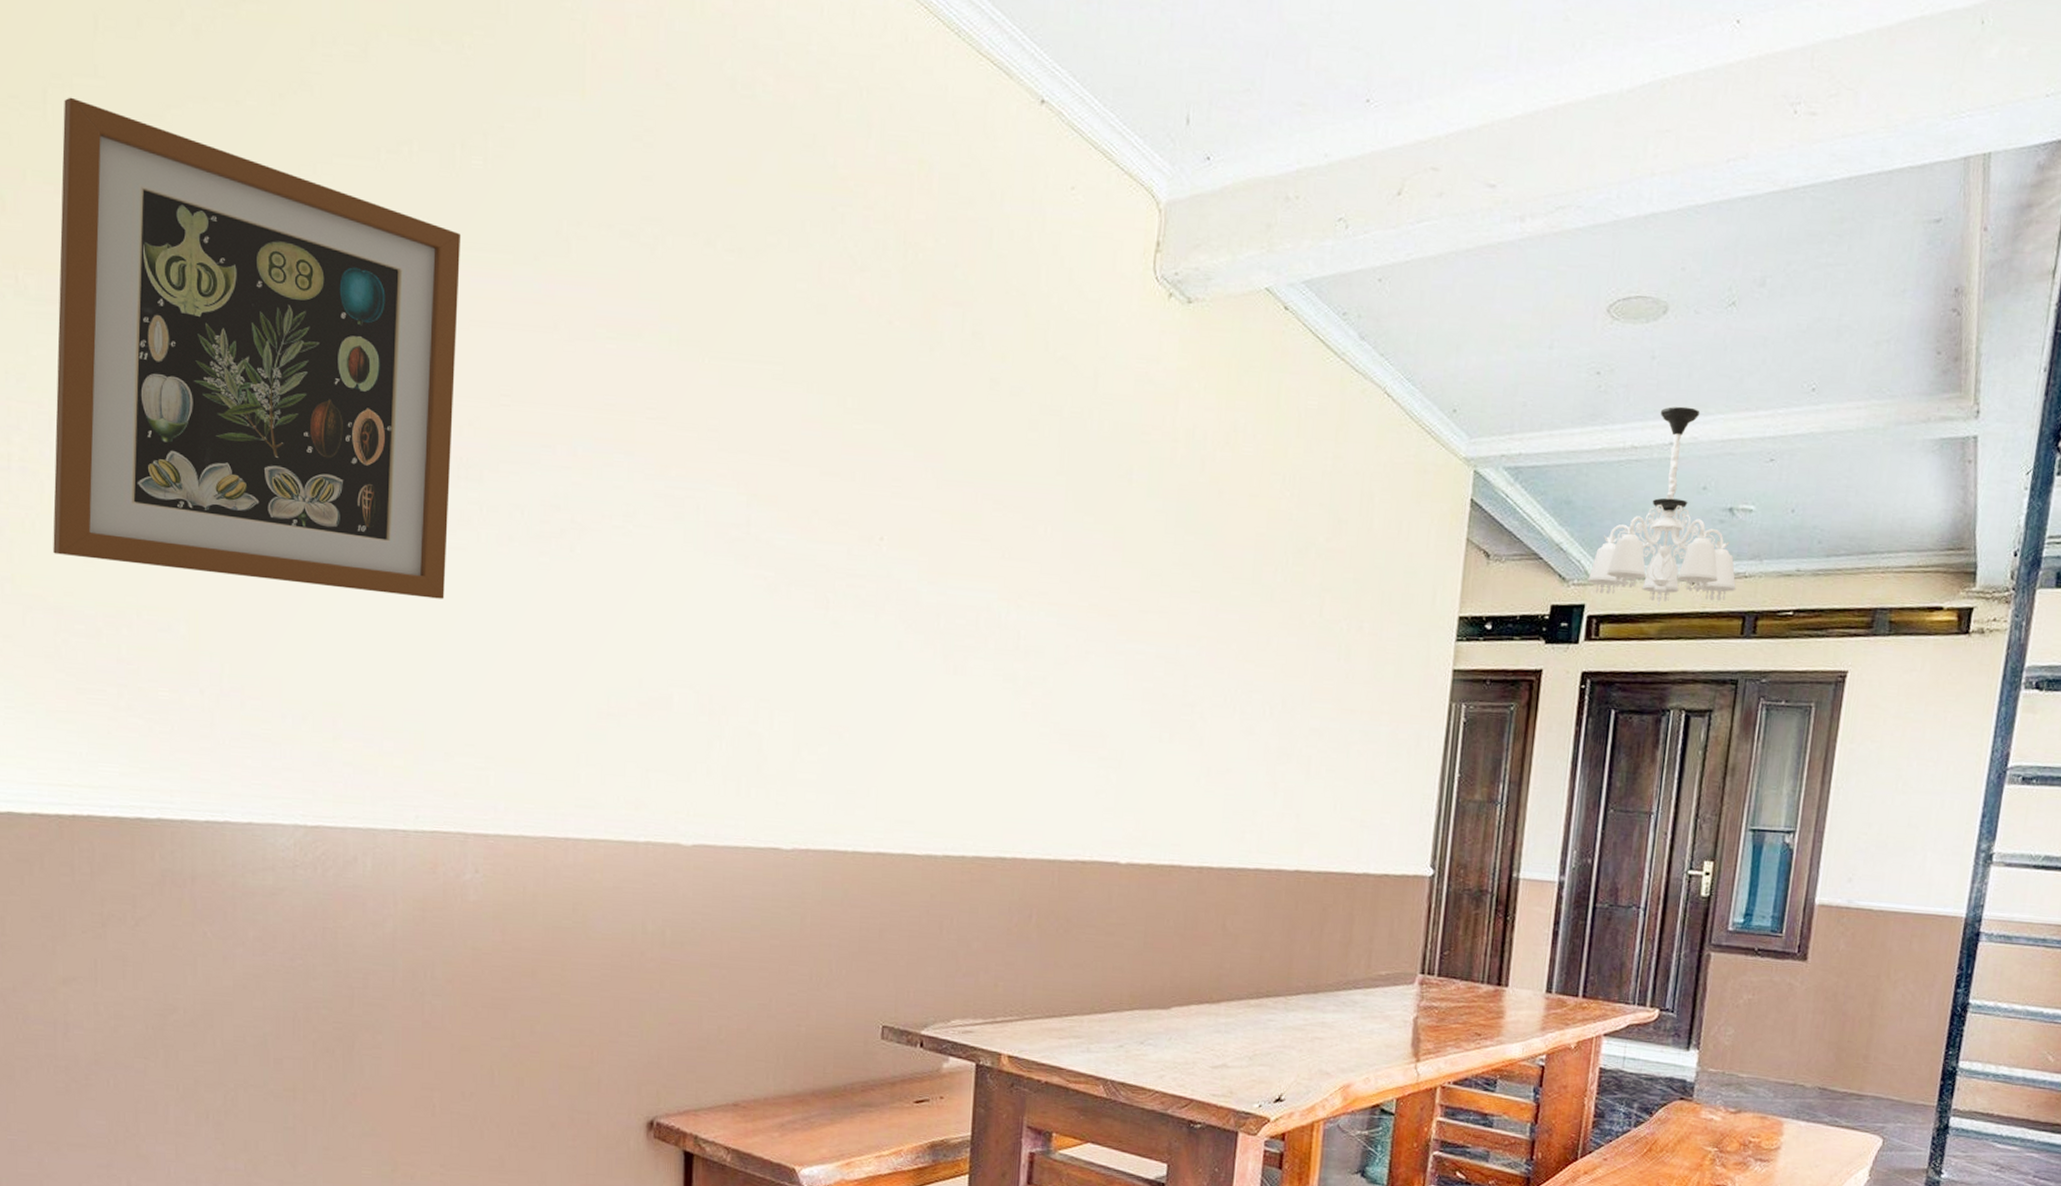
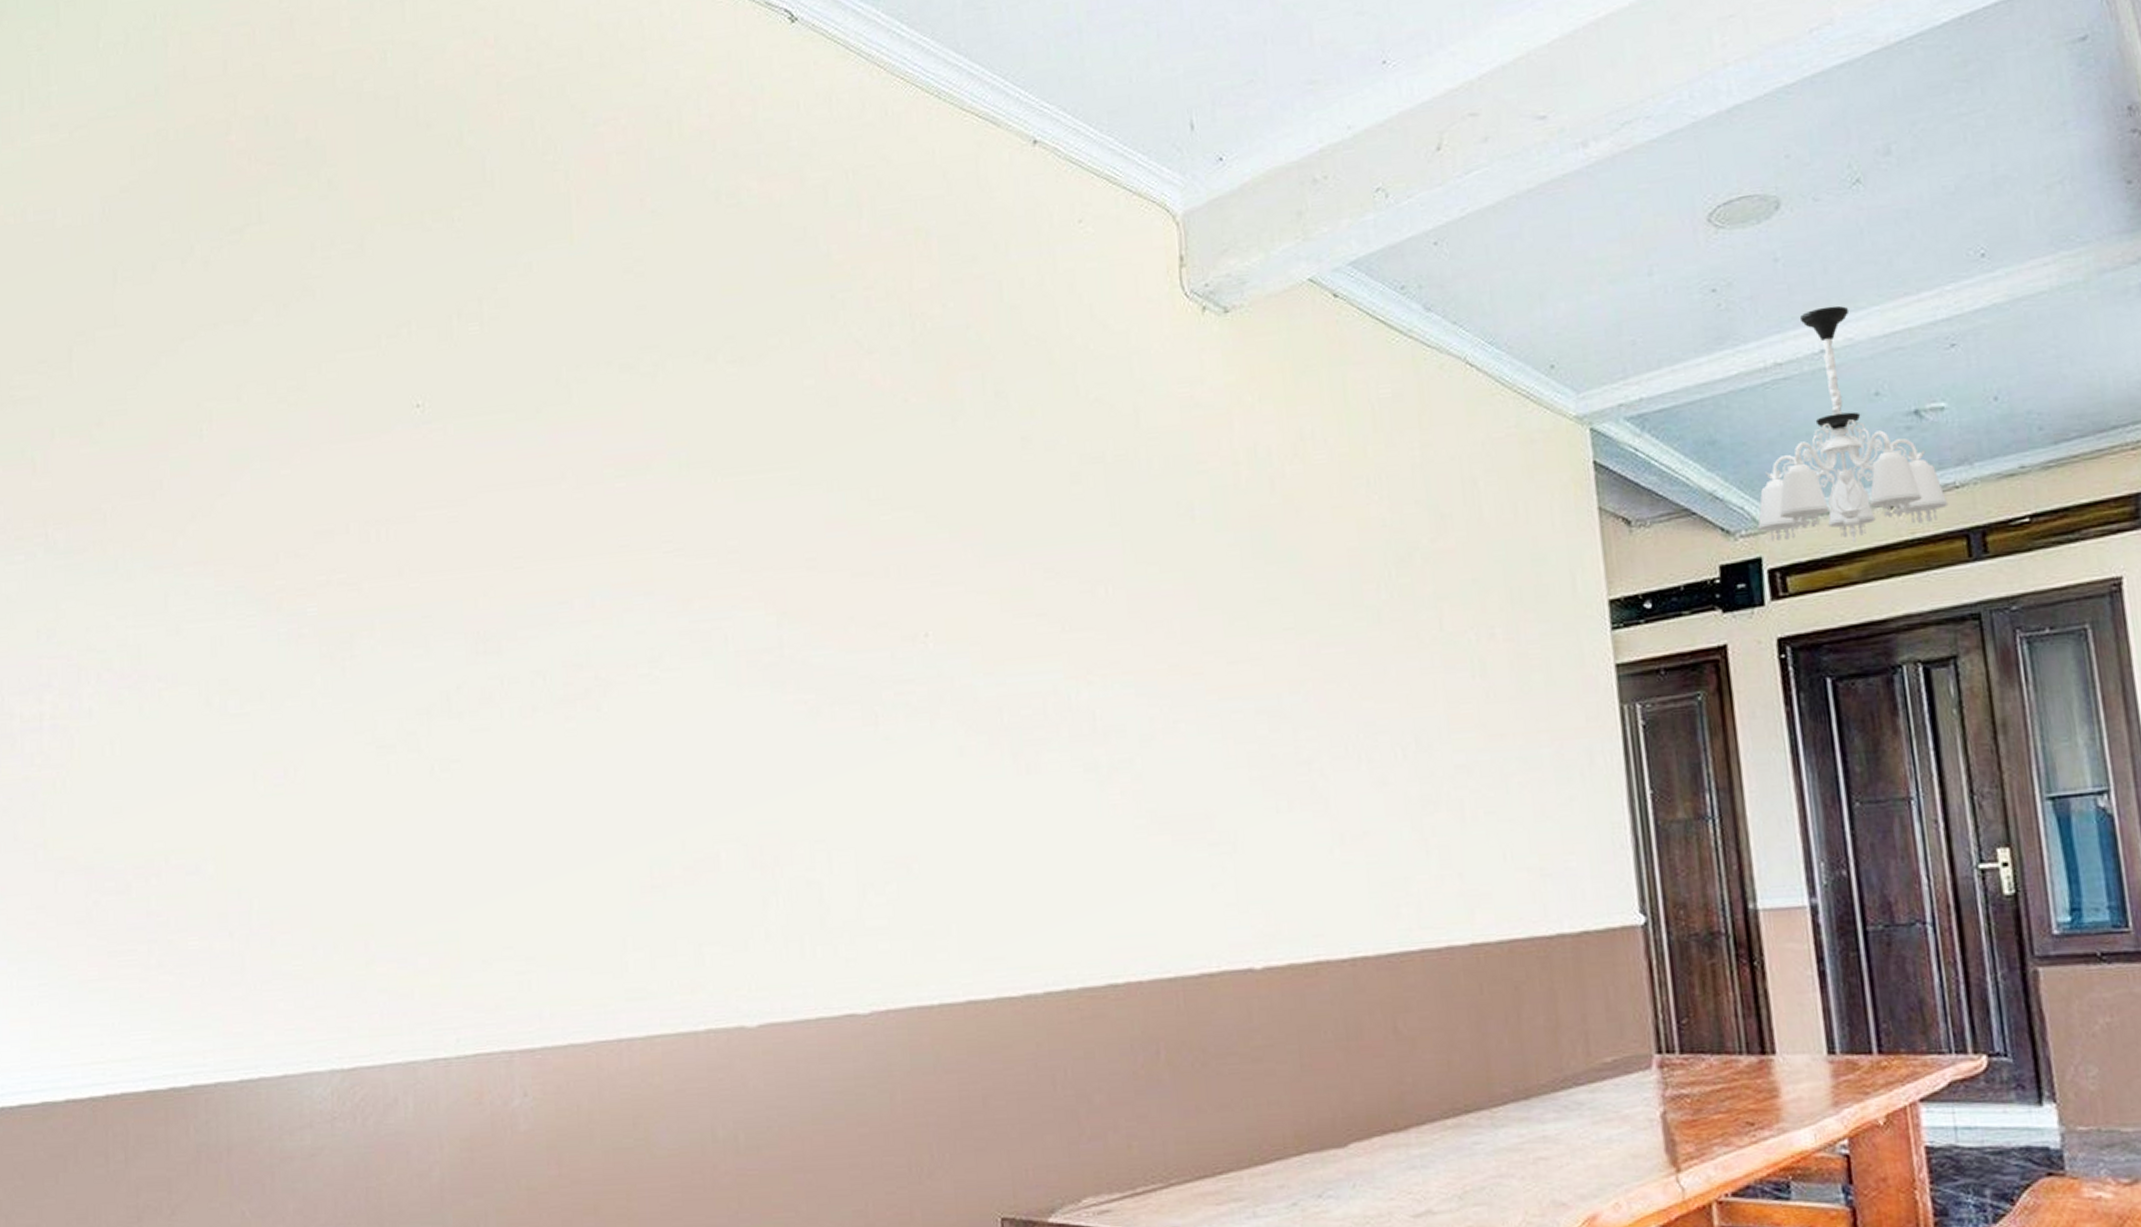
wall art: present [53,97,461,599] -> none [83,350,471,811]

